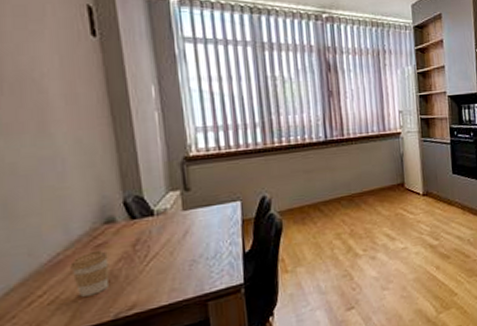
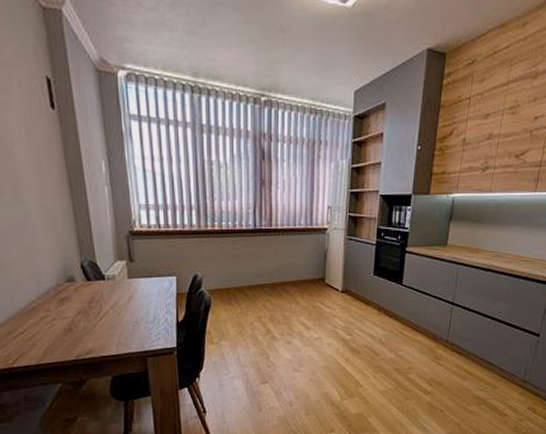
coffee cup: present [70,250,110,297] -> none [42,303,72,338]

